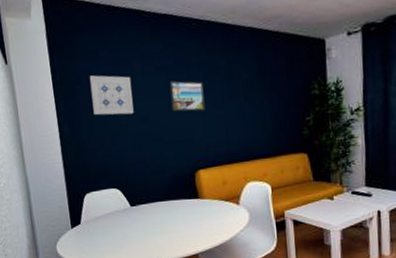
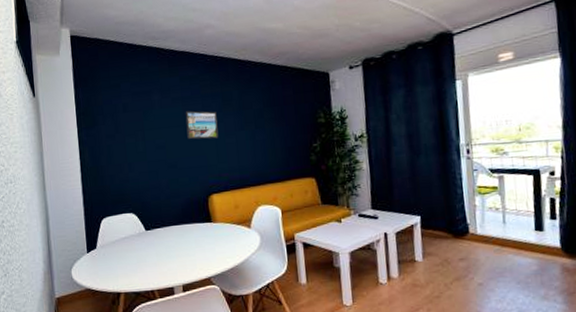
wall art: present [89,75,134,115] -> none [110,106,152,143]

